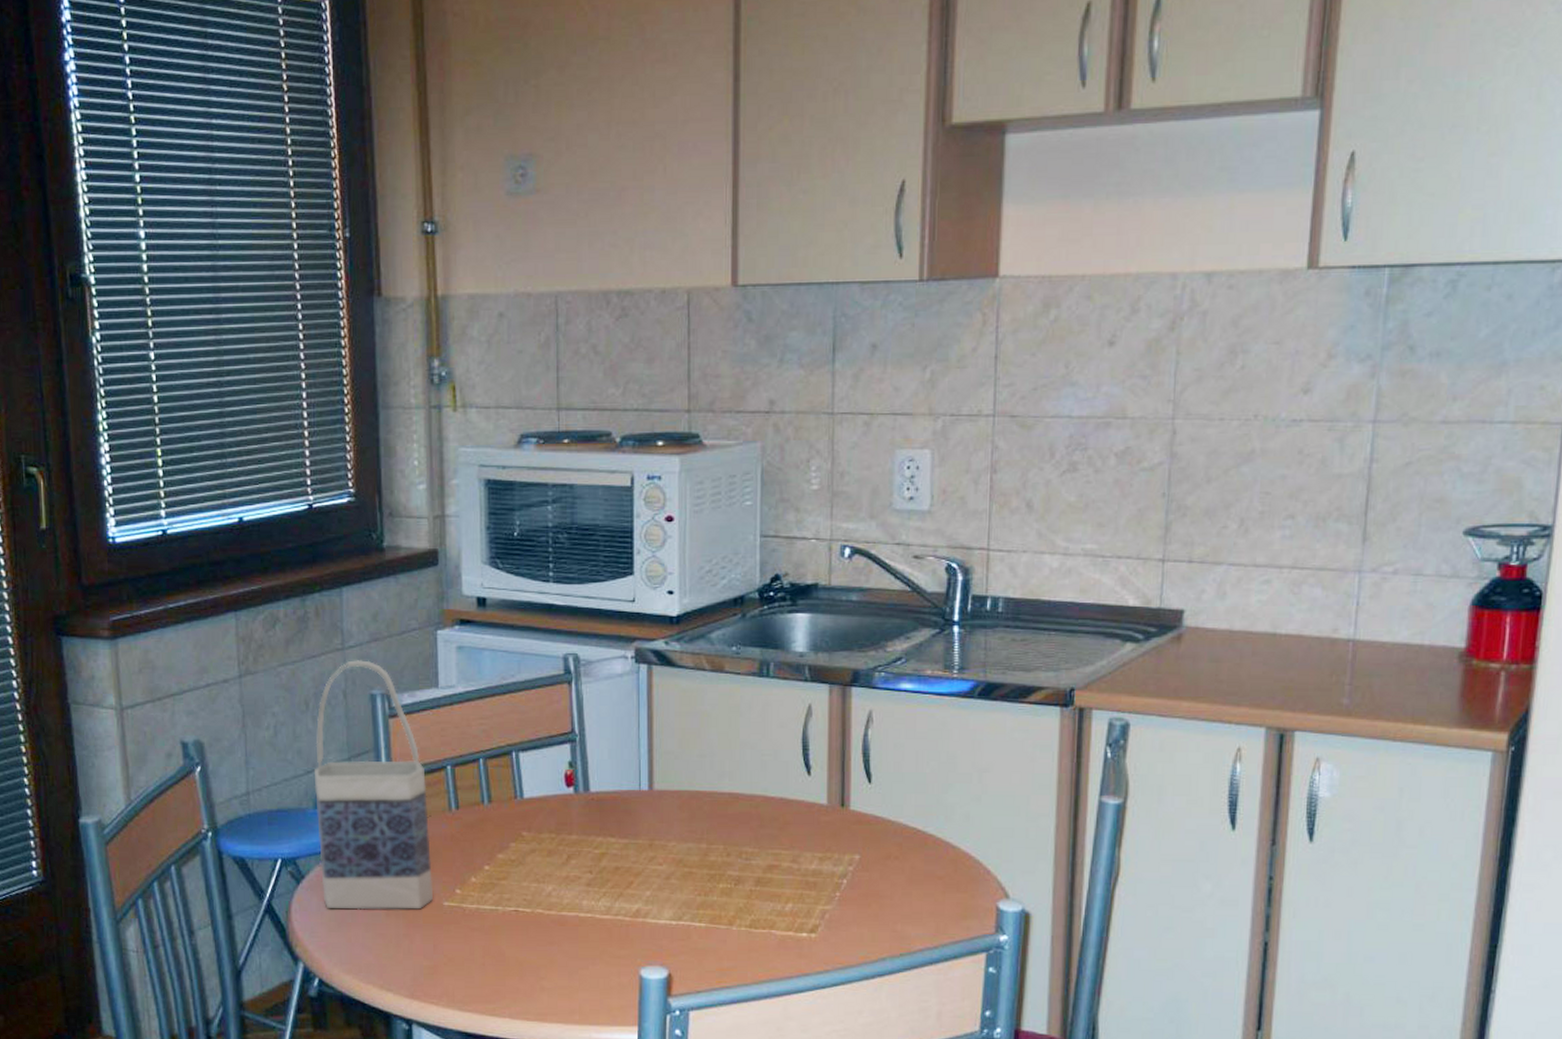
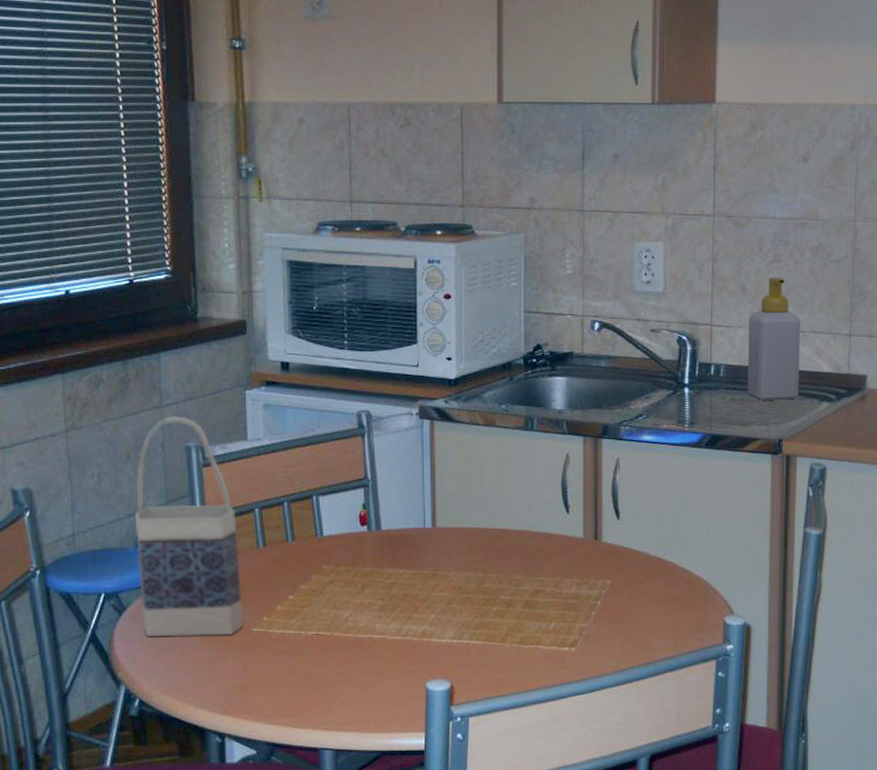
soap bottle: none [1032,489,1102,641] -> present [748,277,801,400]

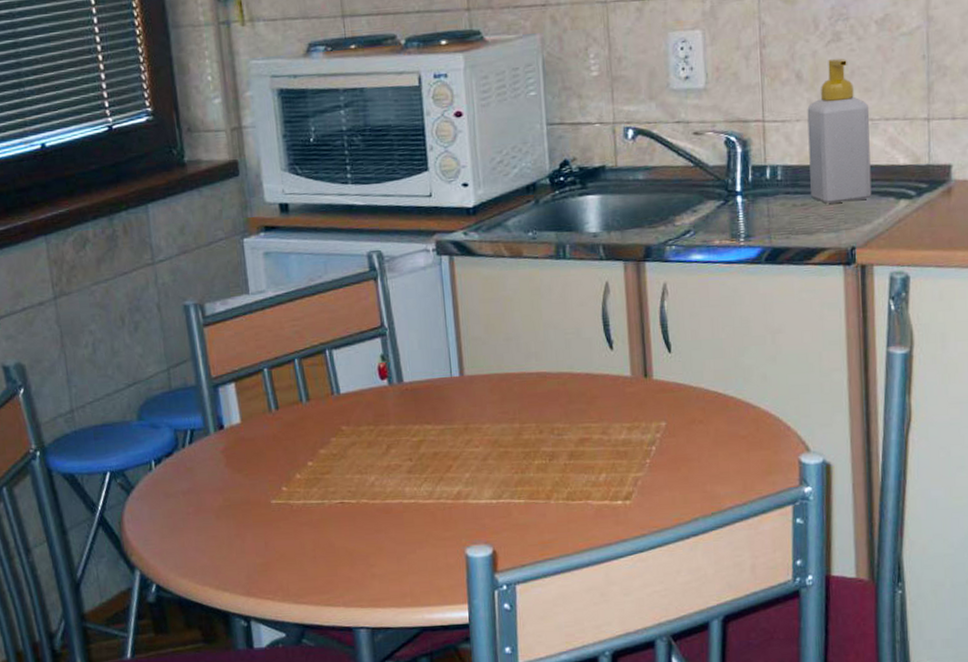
bag: present [134,416,244,637] -> none [134,272,261,516]

